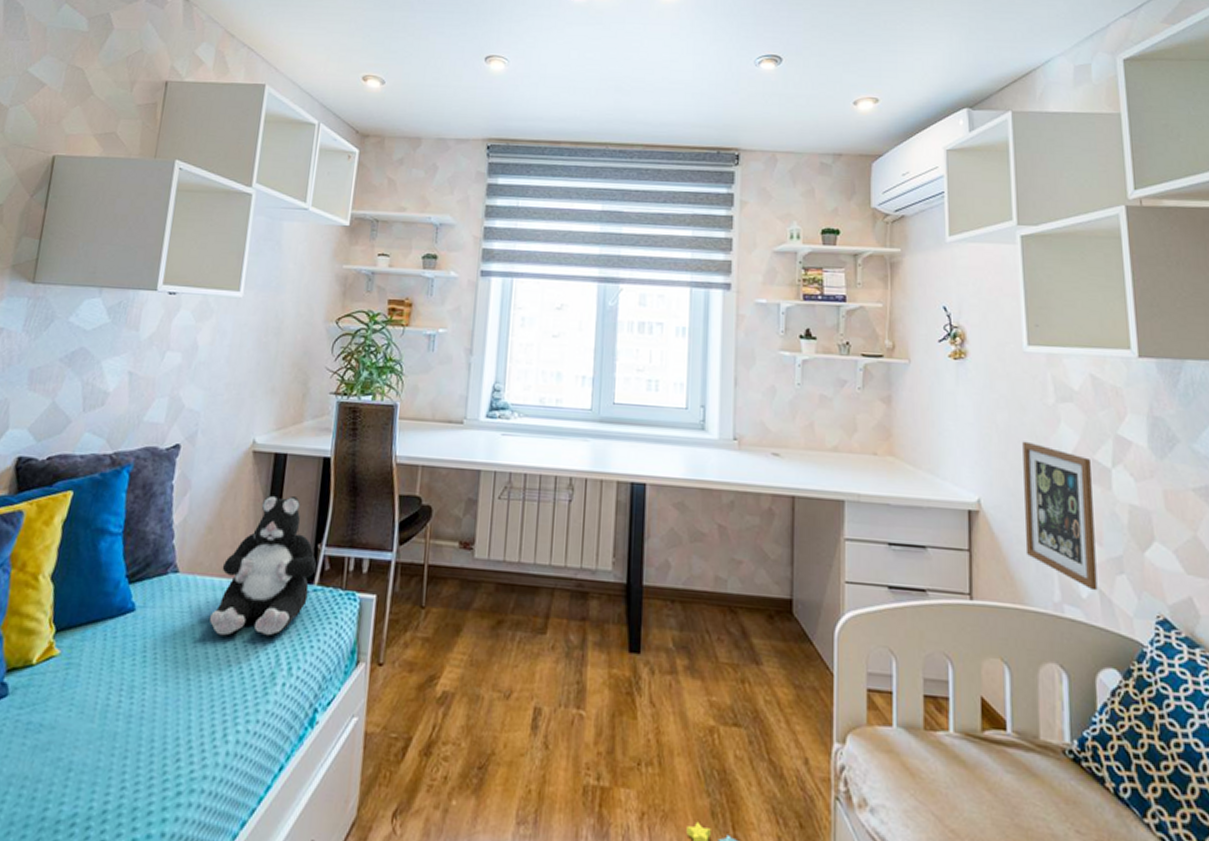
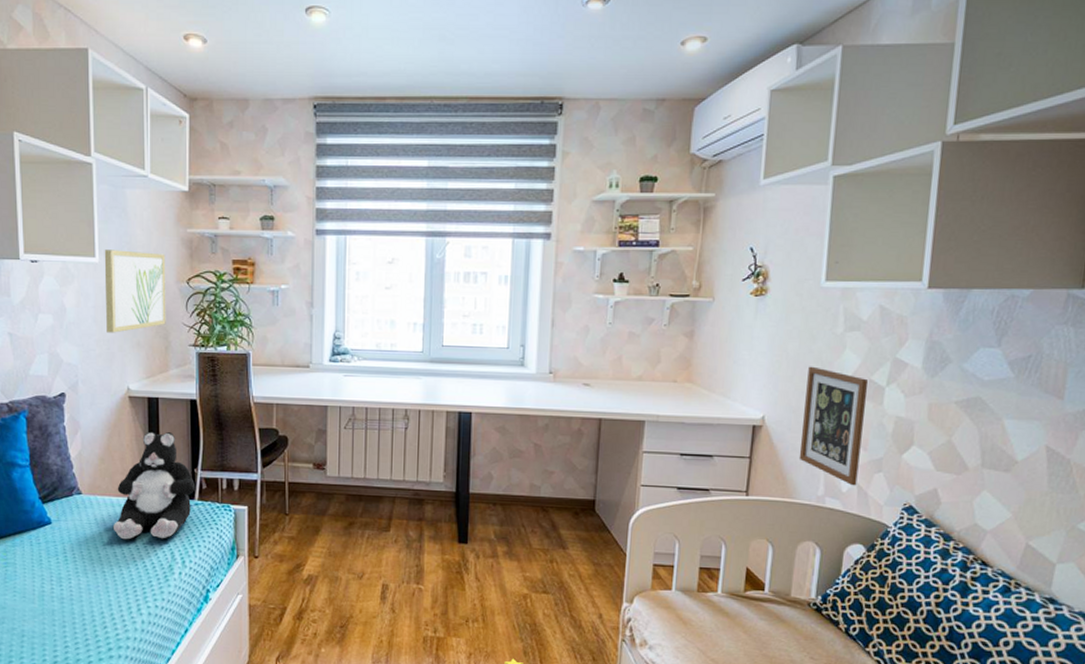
wall art: none [239,283,316,376] -> present [104,249,166,333]

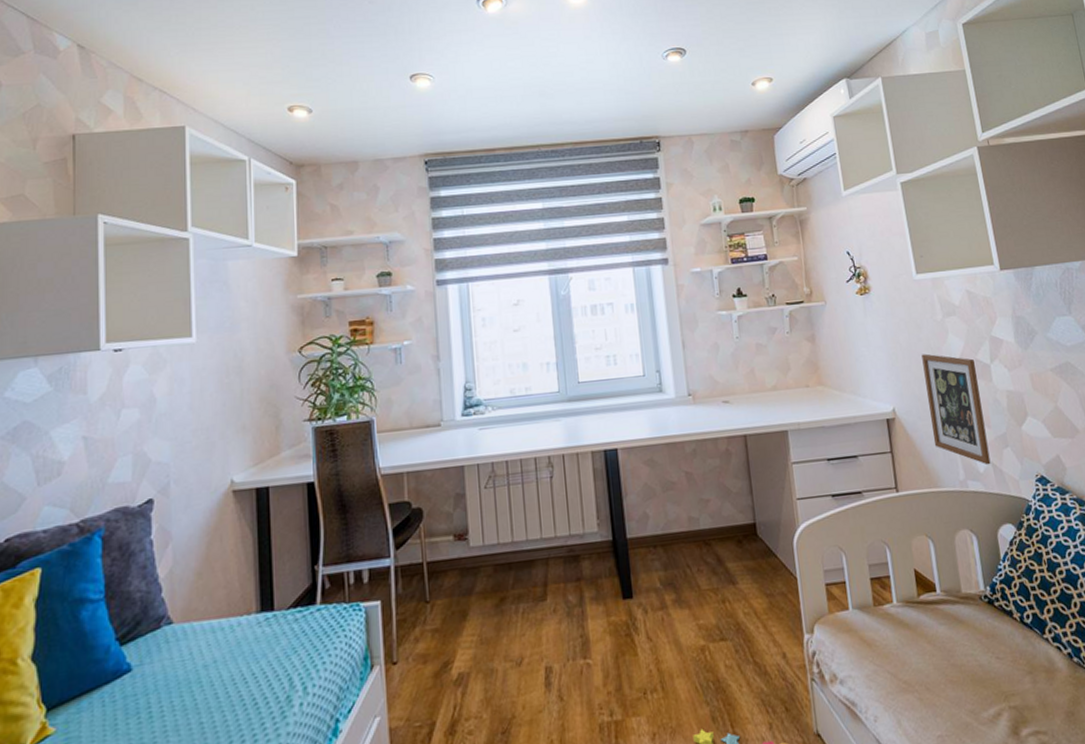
wall art: present [104,249,166,333] -> none [202,324,276,420]
plush toy: present [112,431,196,540] -> none [213,526,317,674]

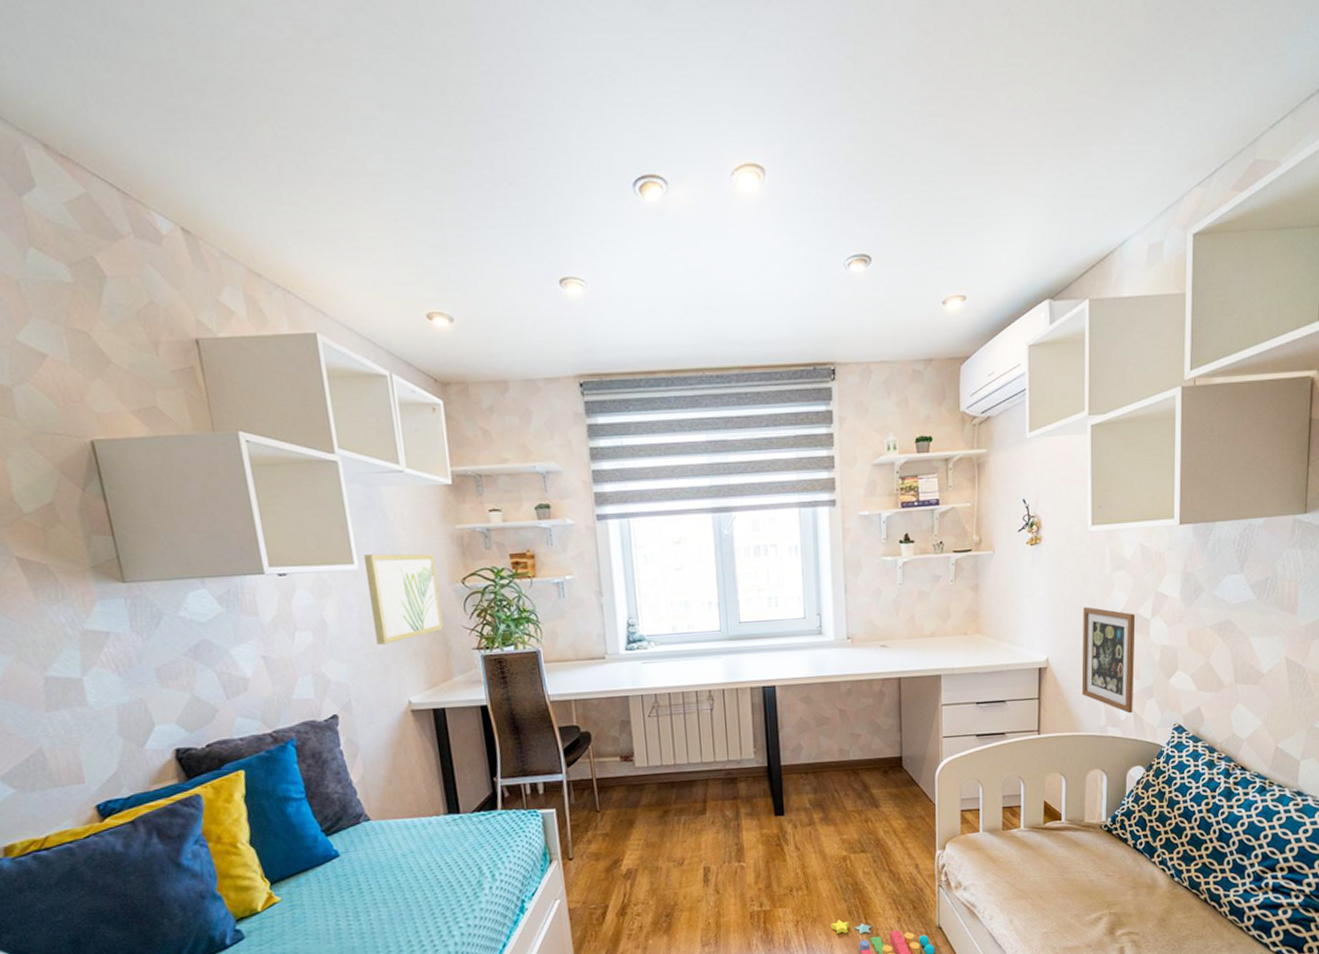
wall art: none [202,324,276,420] -> present [363,553,444,645]

